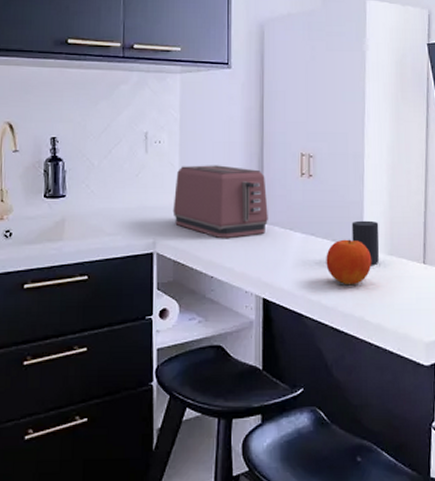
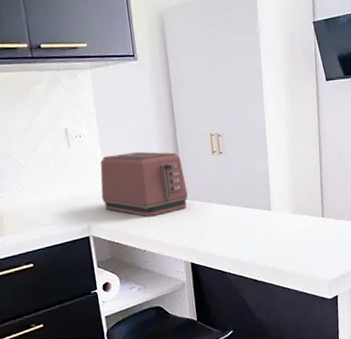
fruit: present [326,239,372,286] -> none [241,204,280,243]
cup: present [351,220,380,265] -> none [260,186,286,224]

